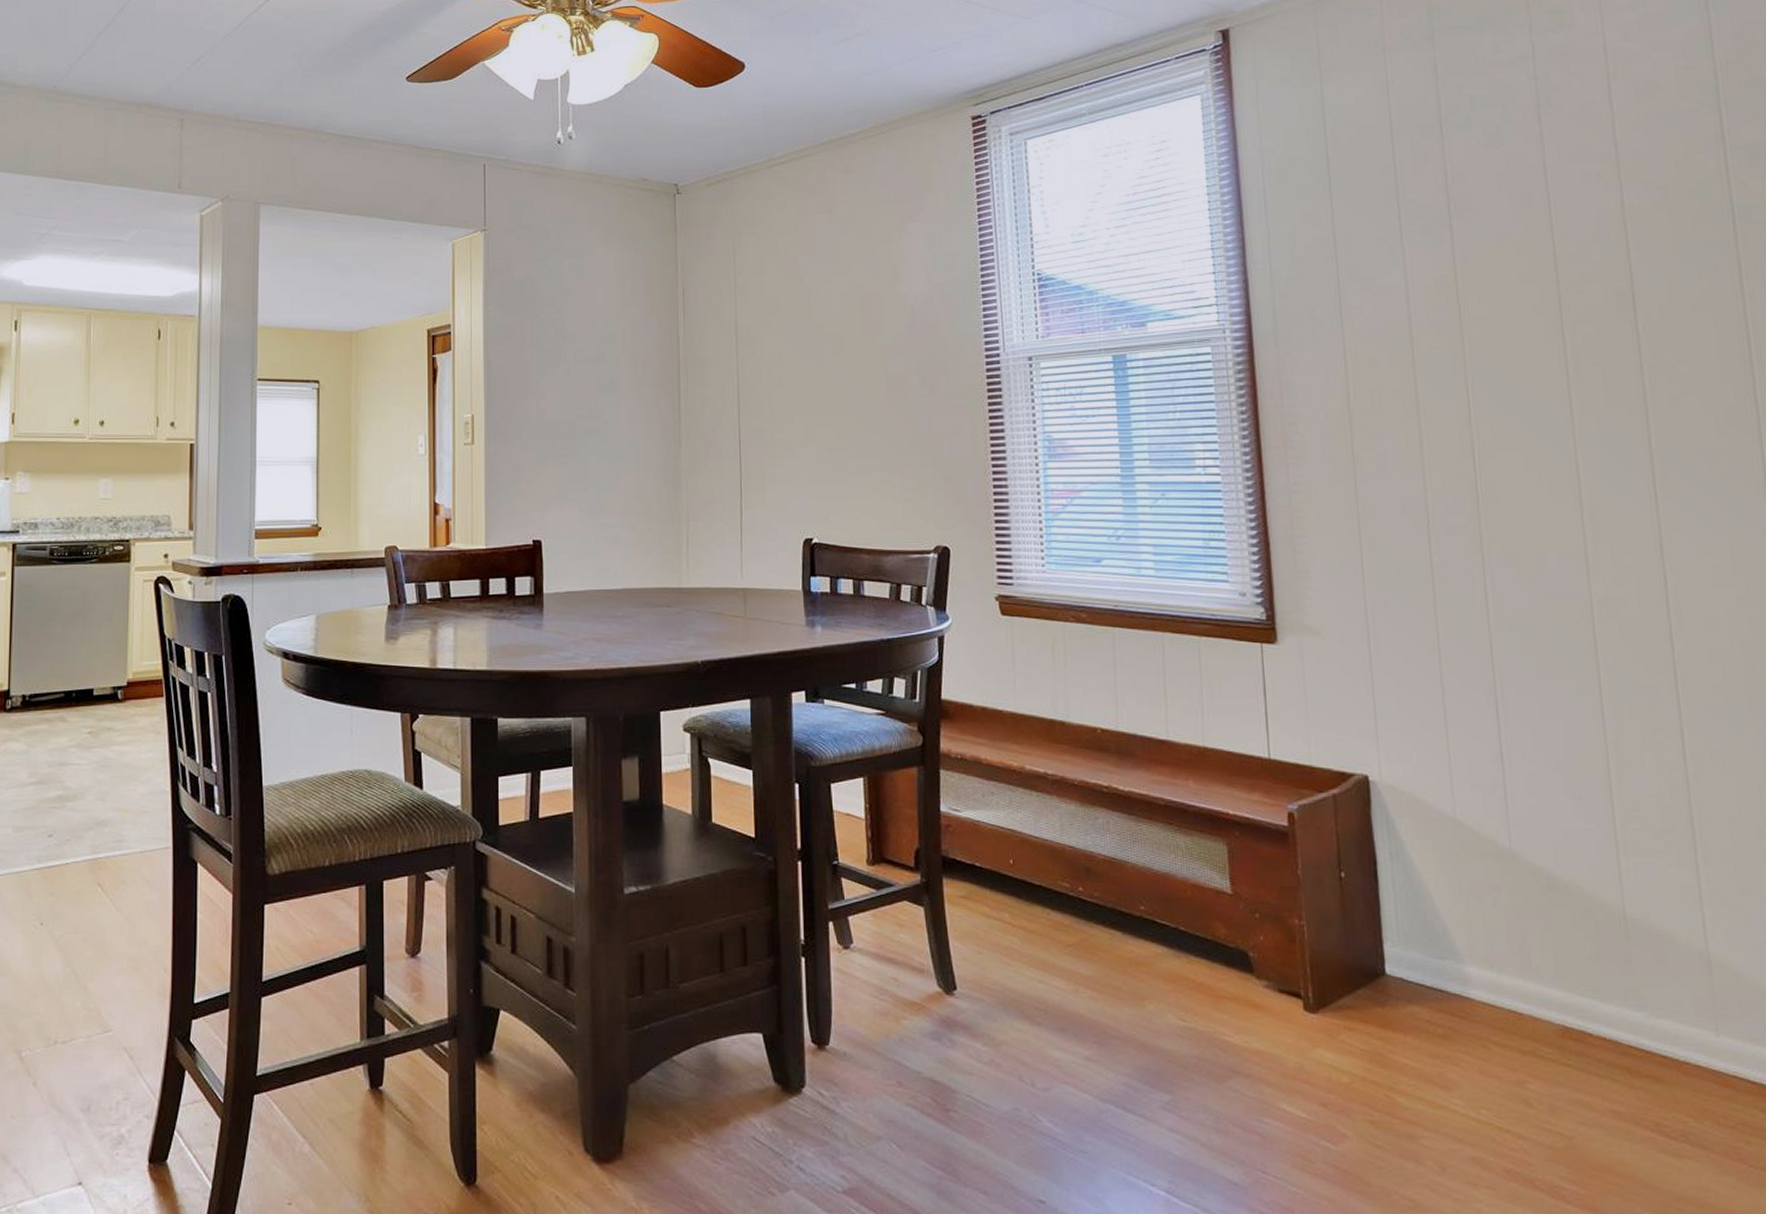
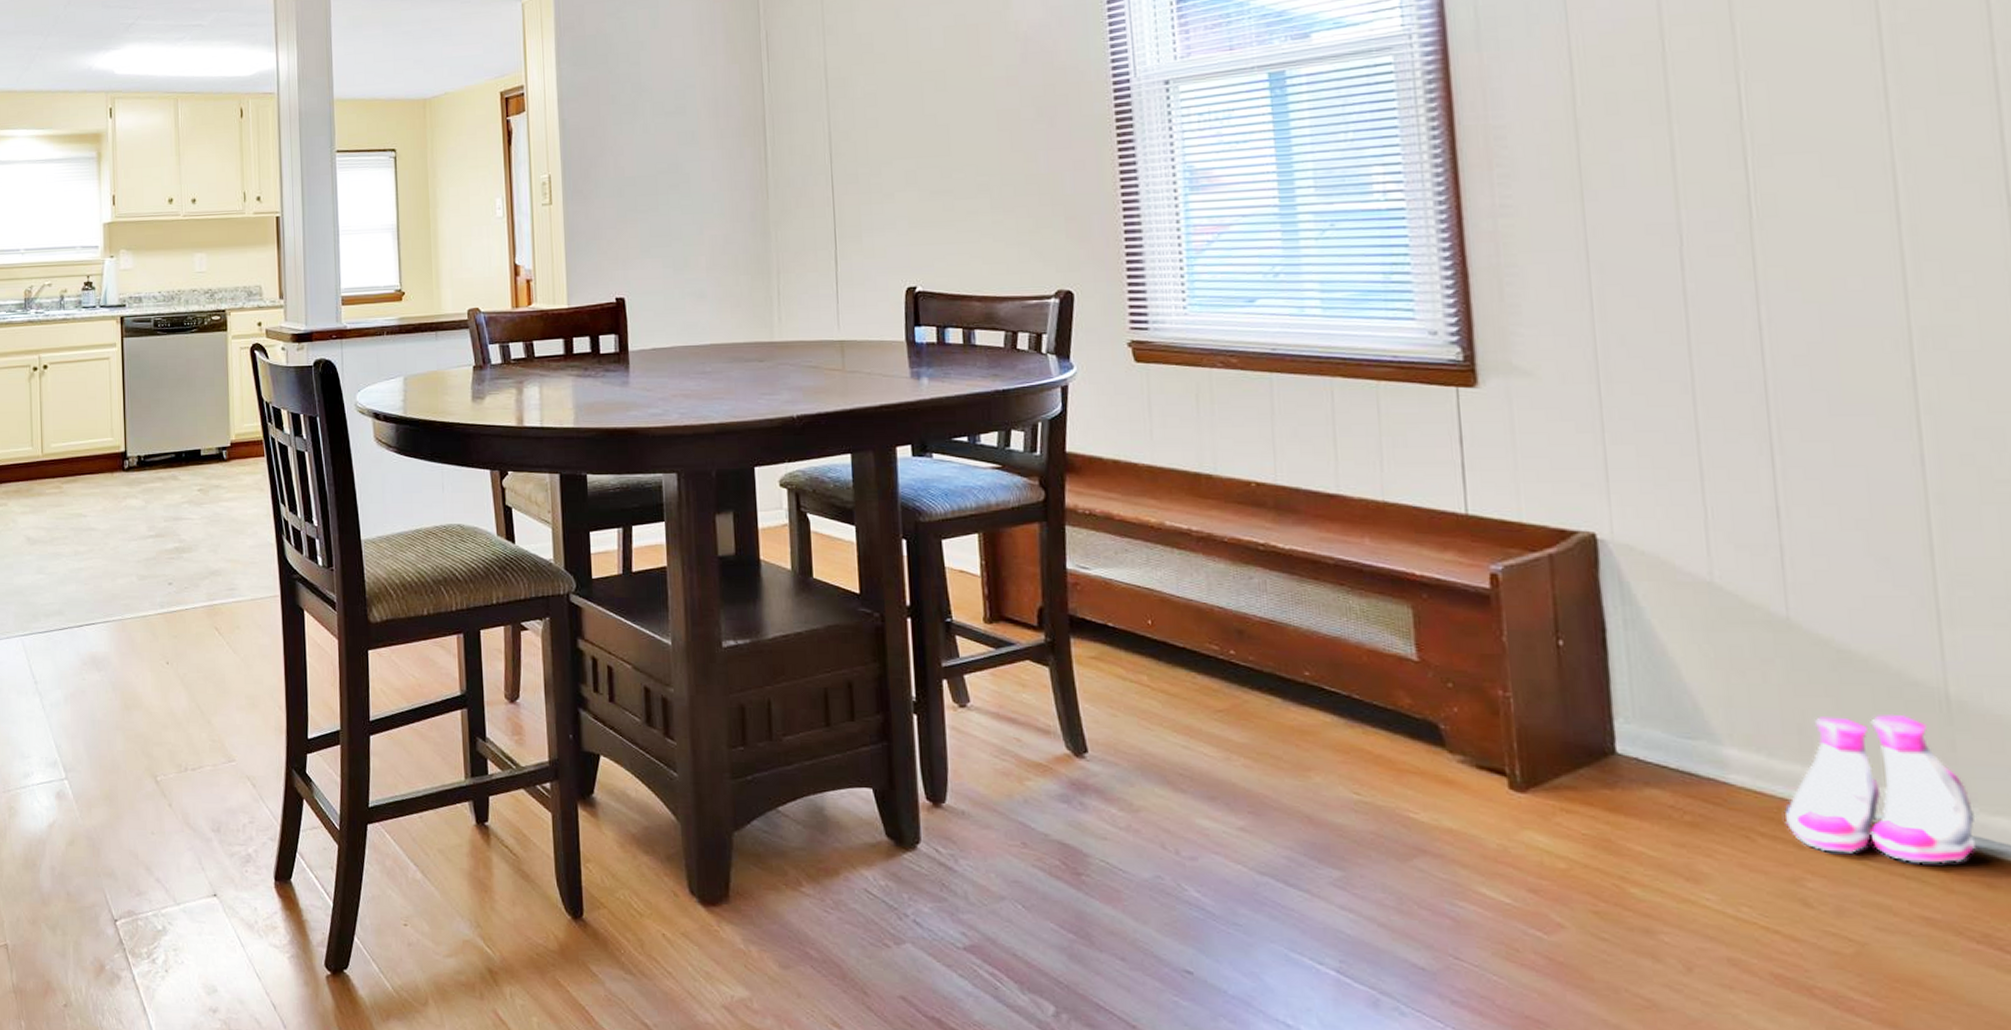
boots: none [1511,932,1648,1063] -> present [1783,713,1977,864]

